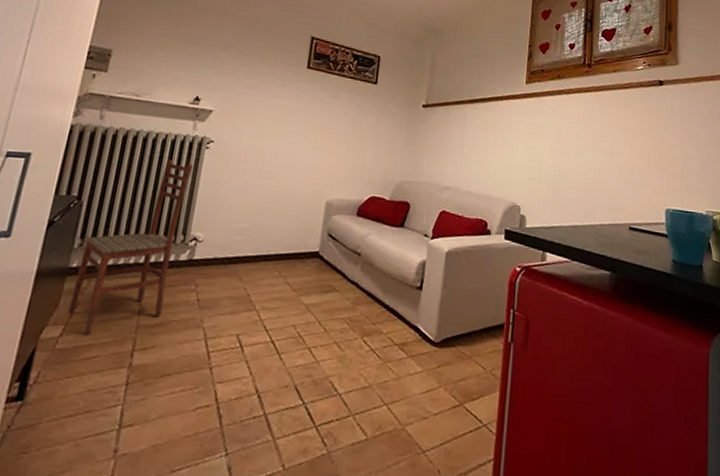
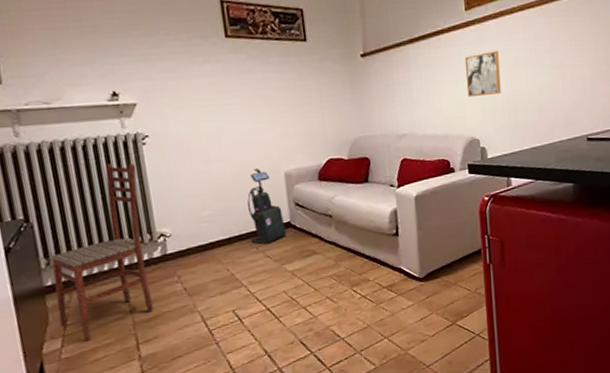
vacuum cleaner: none [276,192,314,270] -> present [247,169,287,244]
wall art: none [515,124,551,166] -> present [464,50,501,98]

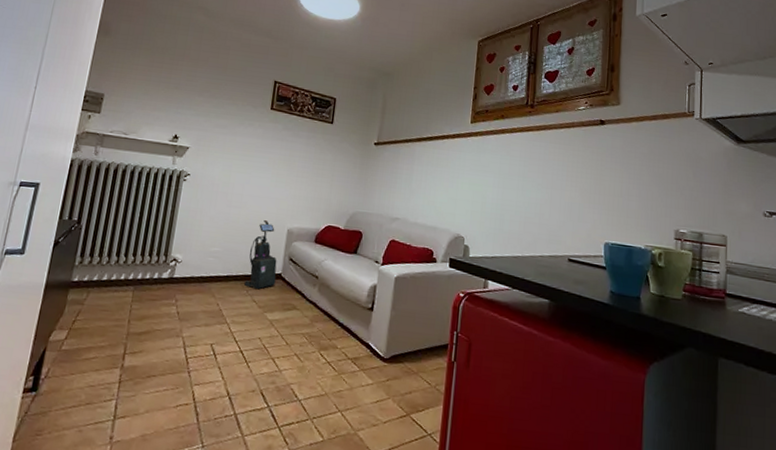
dining chair: present [49,163,153,342] -> none [71,190,173,340]
wall art: present [464,50,501,98] -> none [460,161,495,200]

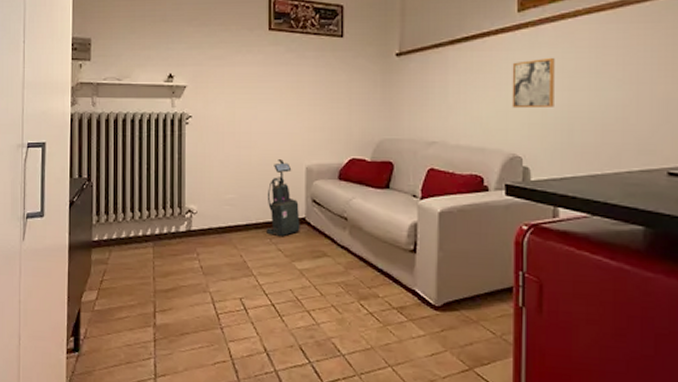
wall art: none [460,161,495,200] -> present [512,57,555,109]

